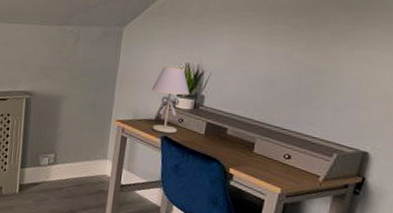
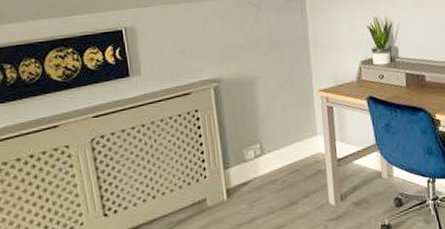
table lamp: present [151,67,190,134] -> none [346,23,384,94]

